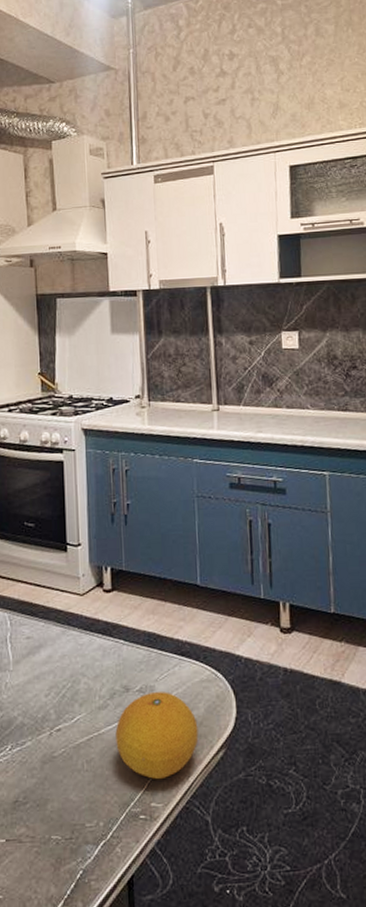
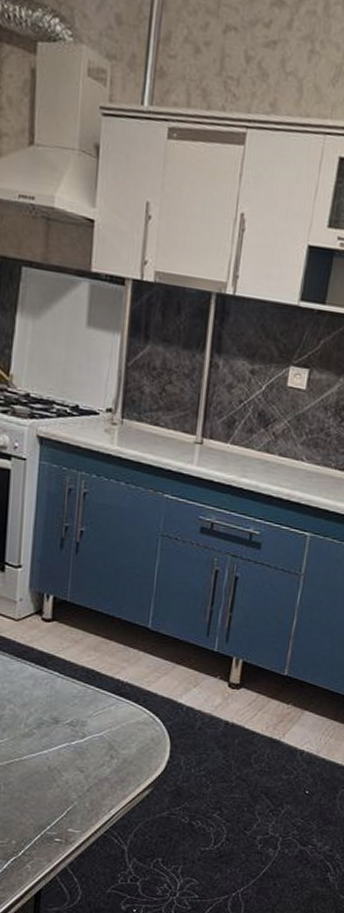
fruit: present [115,691,199,780] -> none [38,727,127,809]

